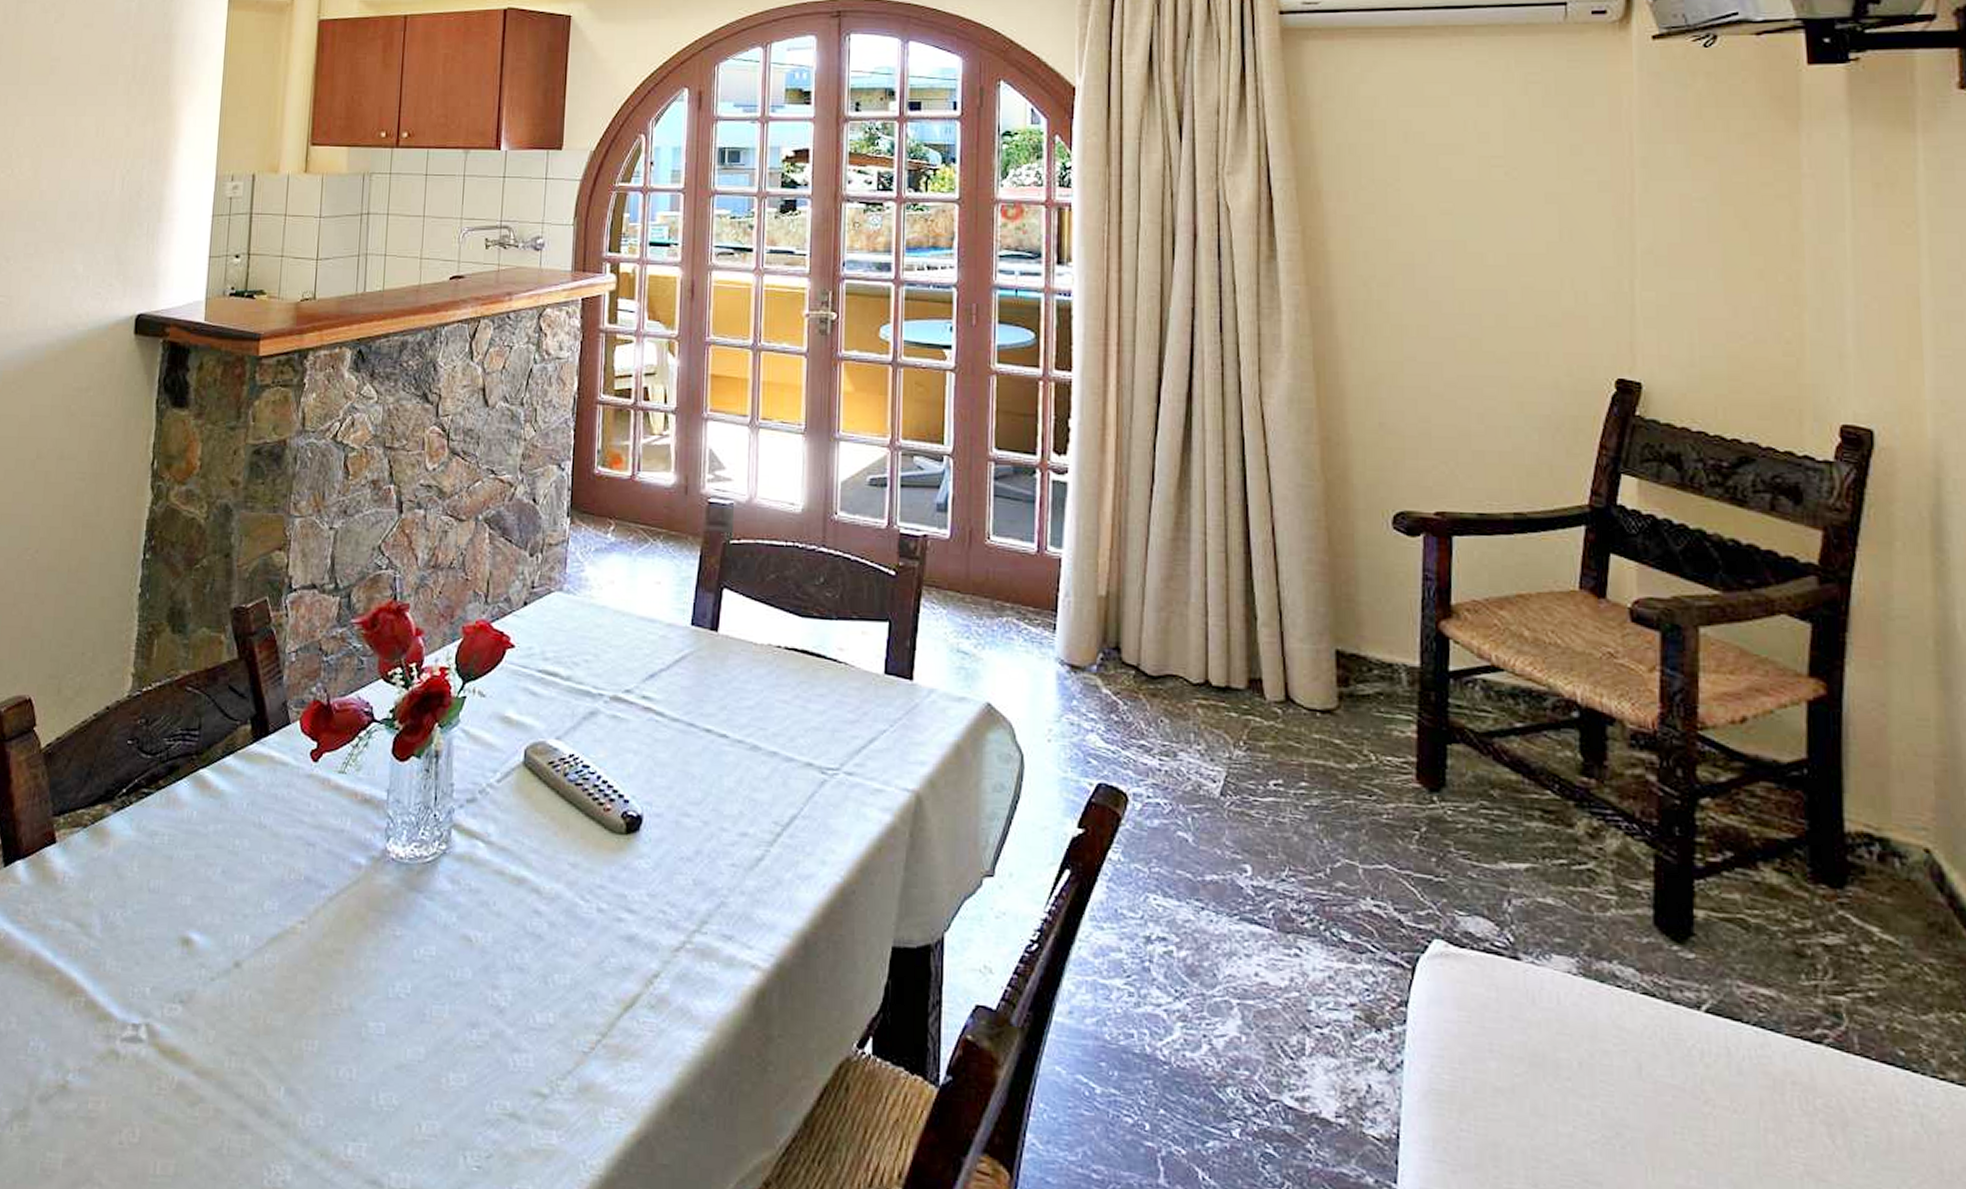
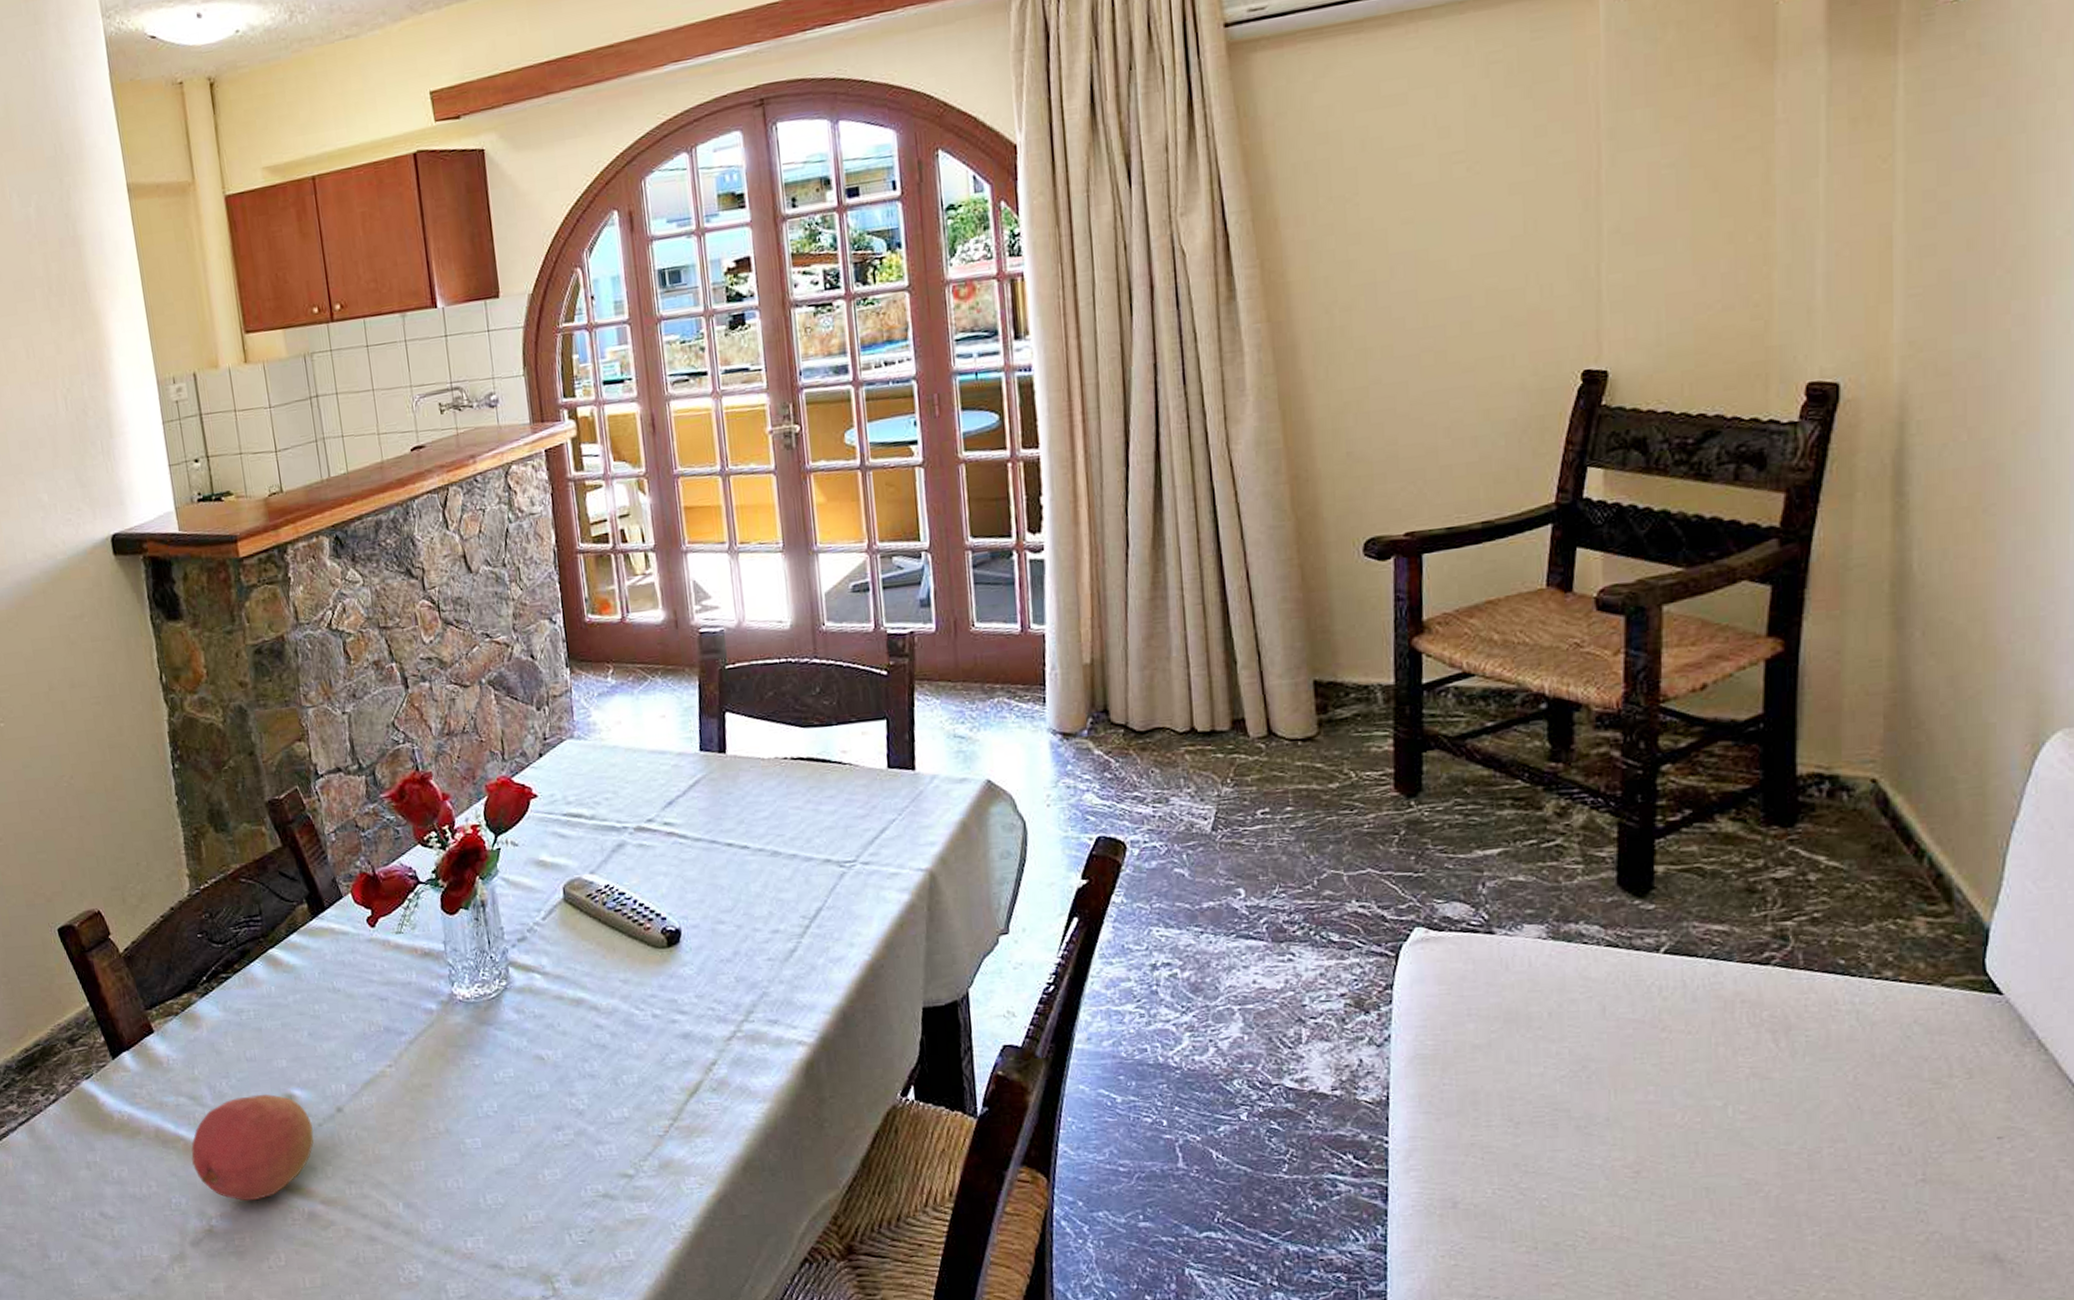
fruit: none [62,932,204,1059] -> present [191,1094,314,1201]

